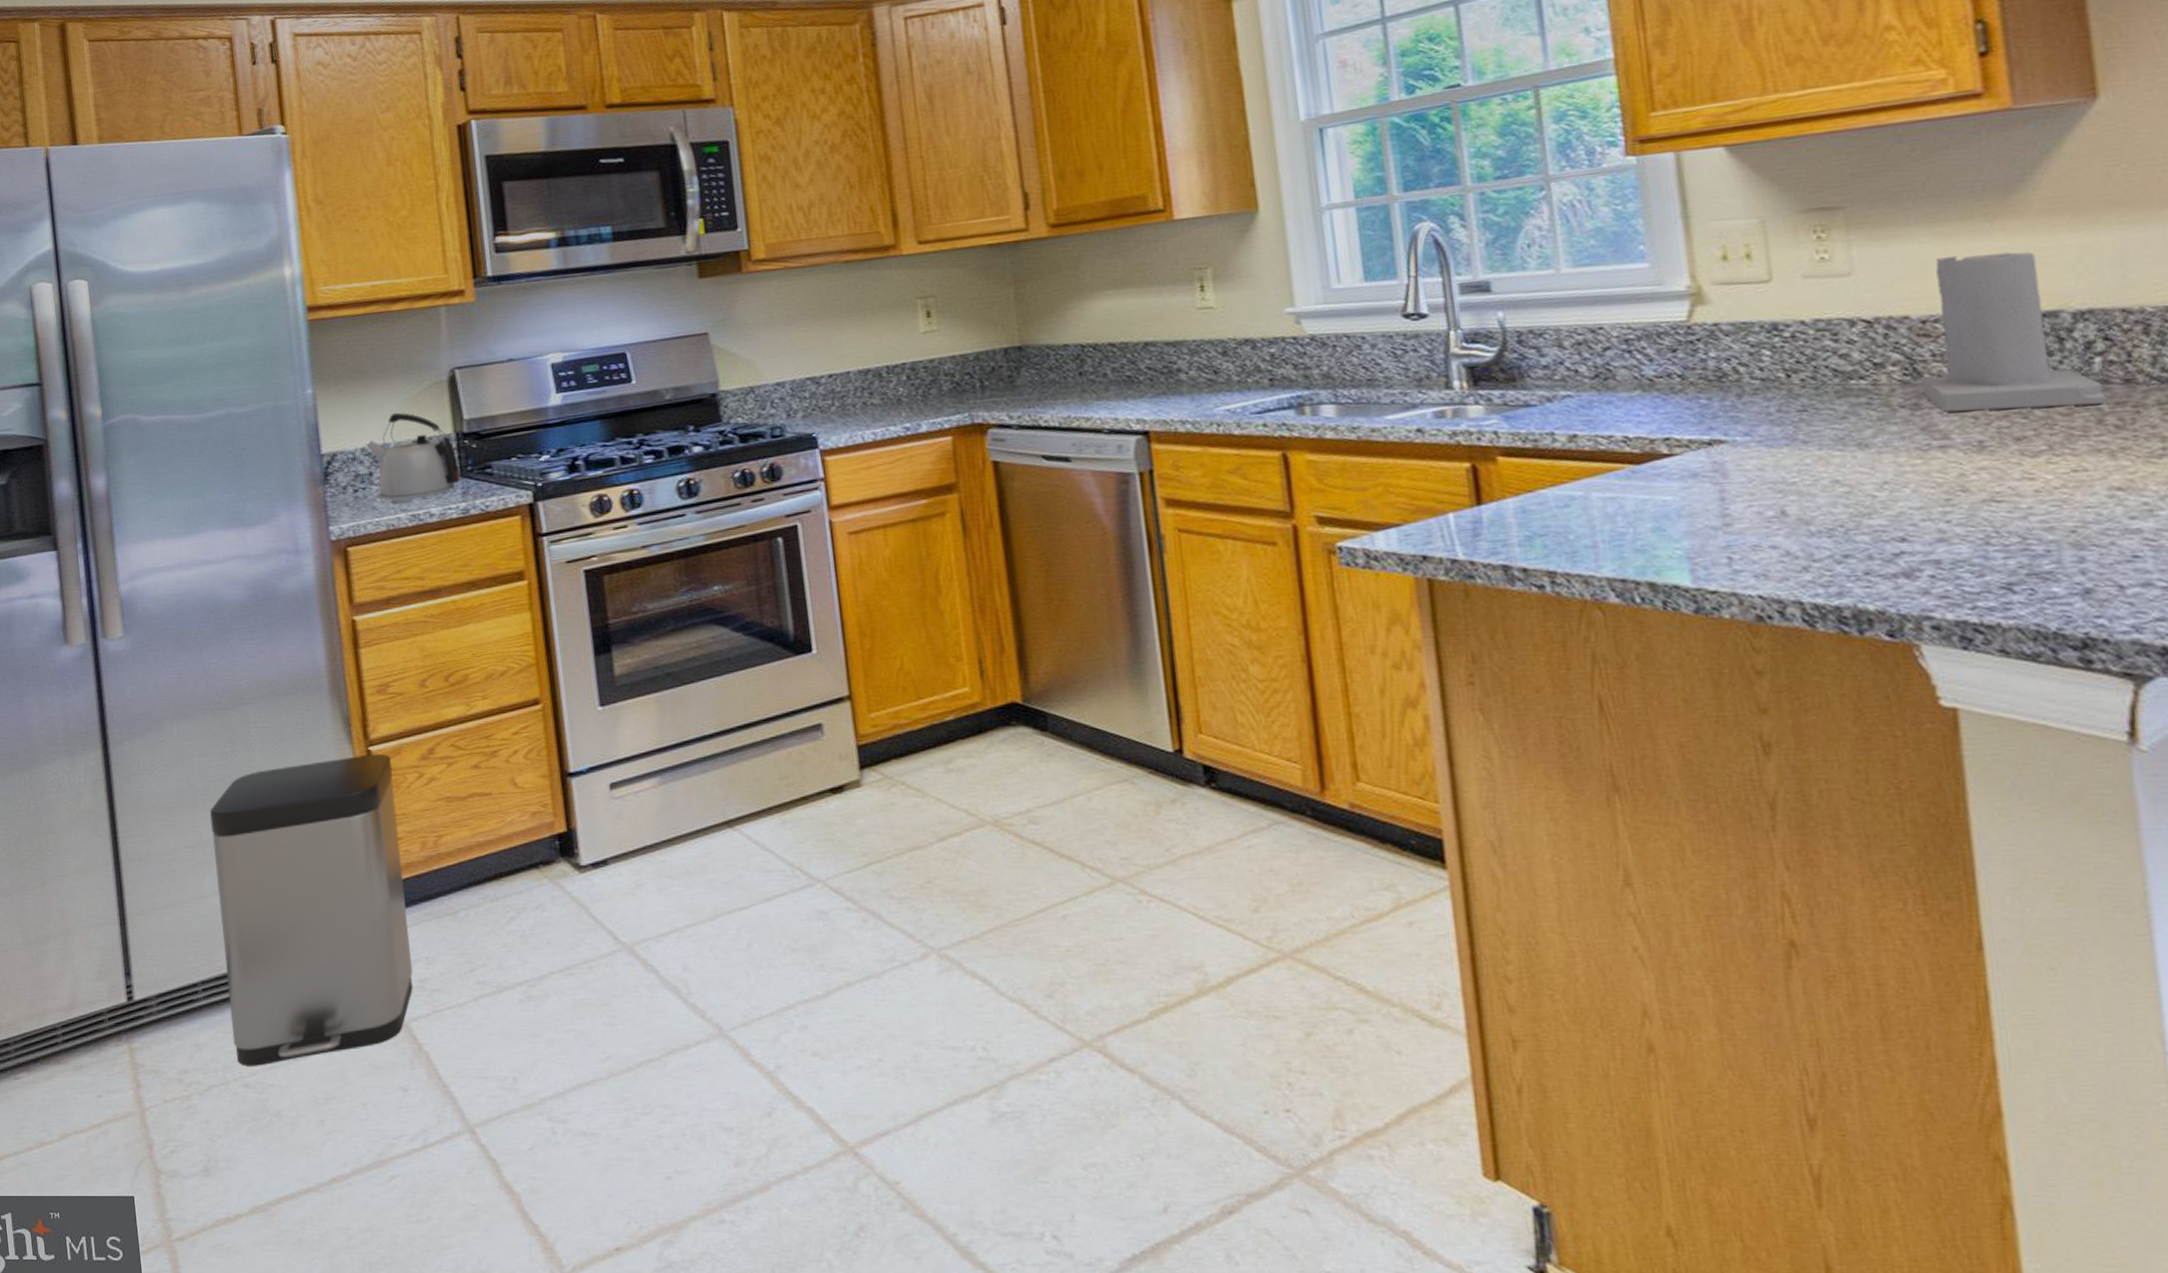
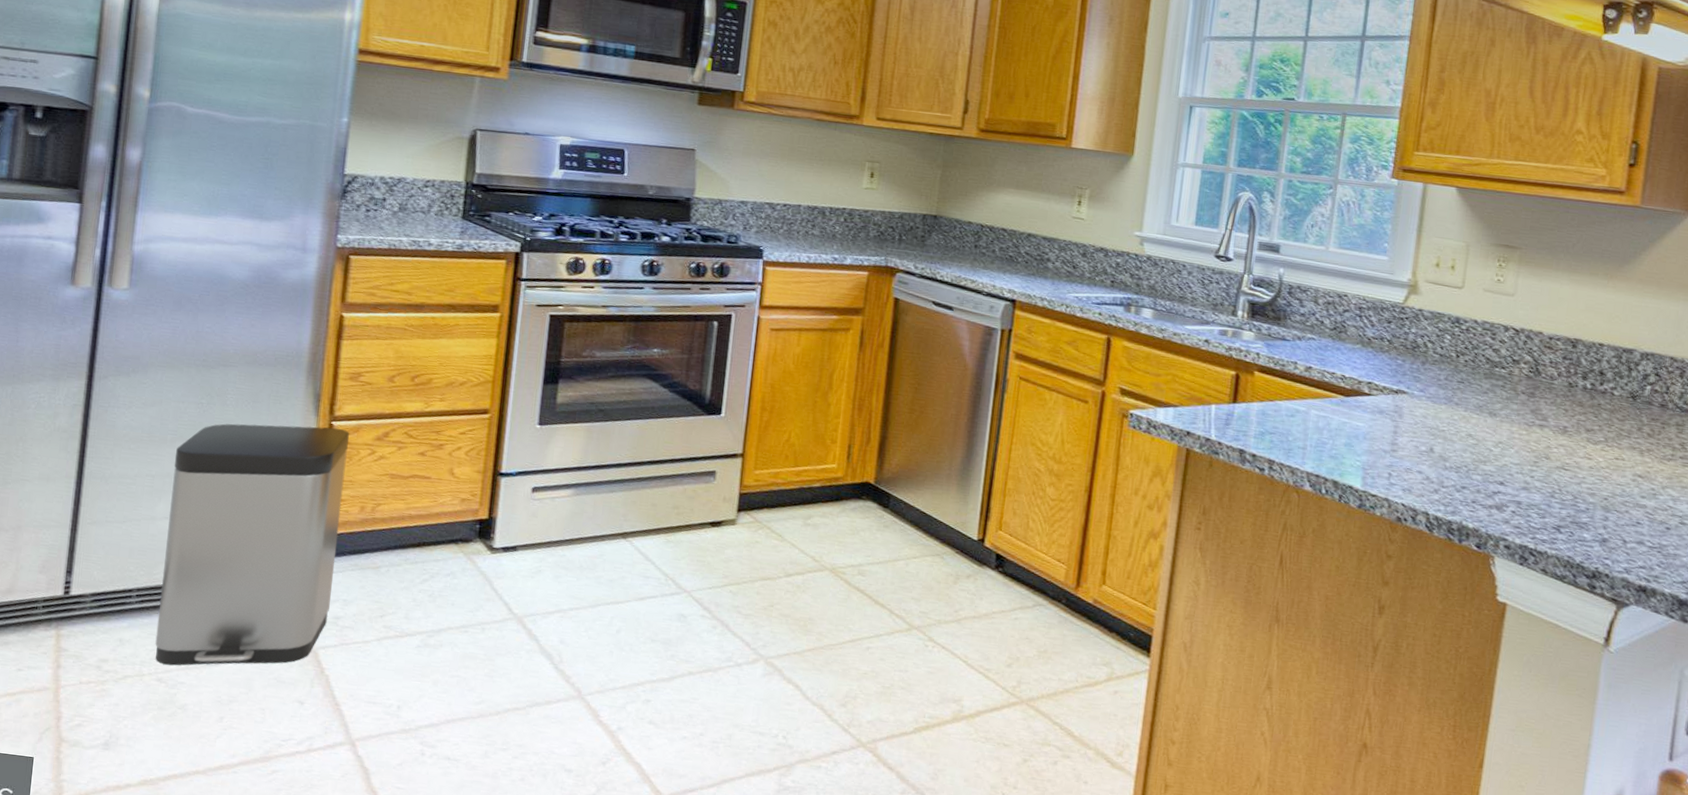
kettle: present [365,412,460,504] -> none [385,154,463,230]
paper towel roll: present [1921,252,2109,412] -> none [1538,297,1649,419]

